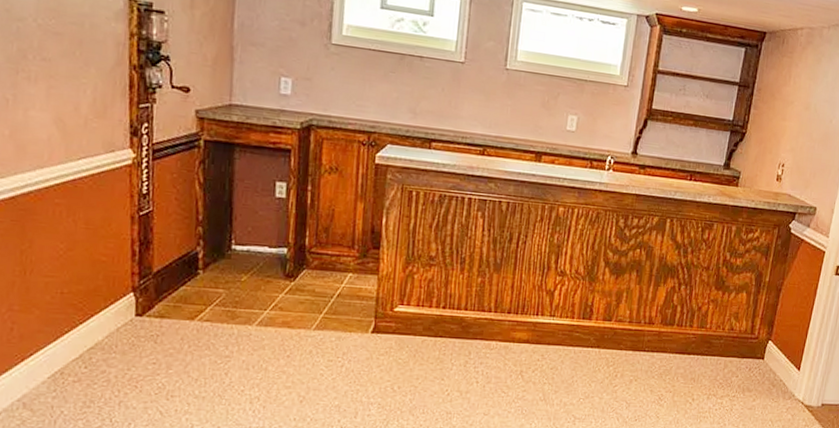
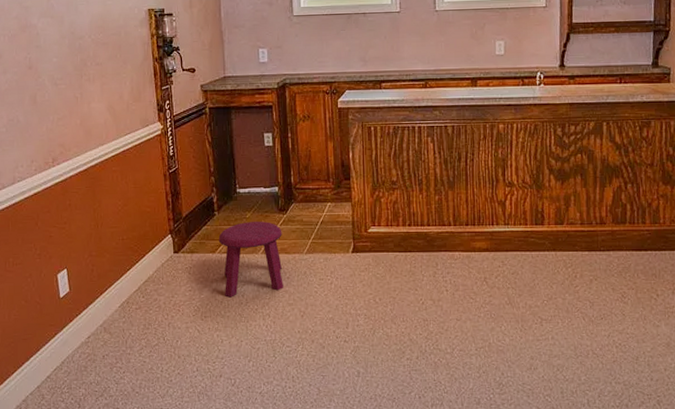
stool: none [200,286,287,375] -> present [218,222,283,298]

